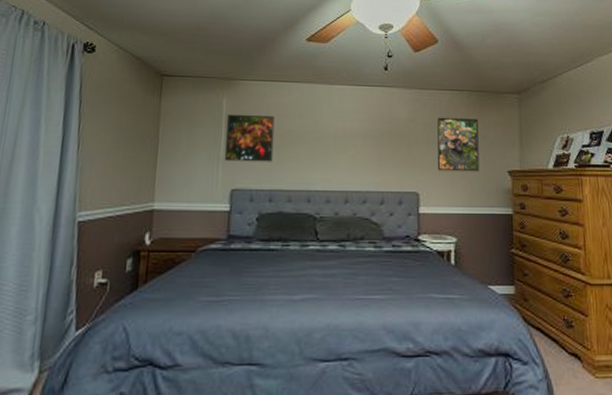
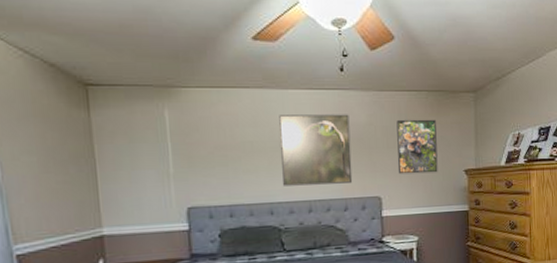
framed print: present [224,114,275,162] -> none [171,126,229,179]
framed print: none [322,108,391,176] -> present [279,114,353,186]

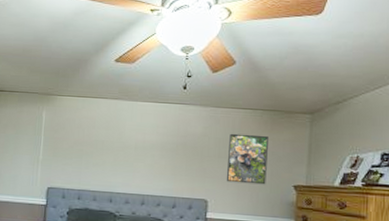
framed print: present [279,114,353,186] -> none [123,121,187,184]

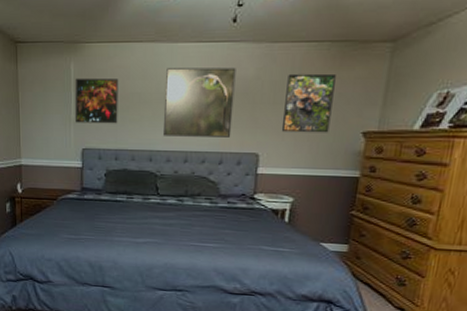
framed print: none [42,124,85,167] -> present [74,78,119,124]
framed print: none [123,121,187,184] -> present [164,67,236,137]

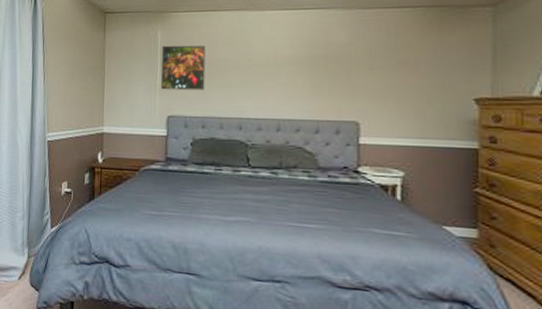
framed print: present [164,67,236,137] -> none [254,33,327,105]
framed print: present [281,73,336,133] -> none [381,38,436,100]

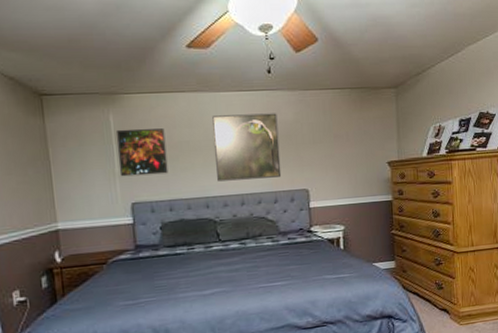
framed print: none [254,33,327,105] -> present [212,113,282,182]

